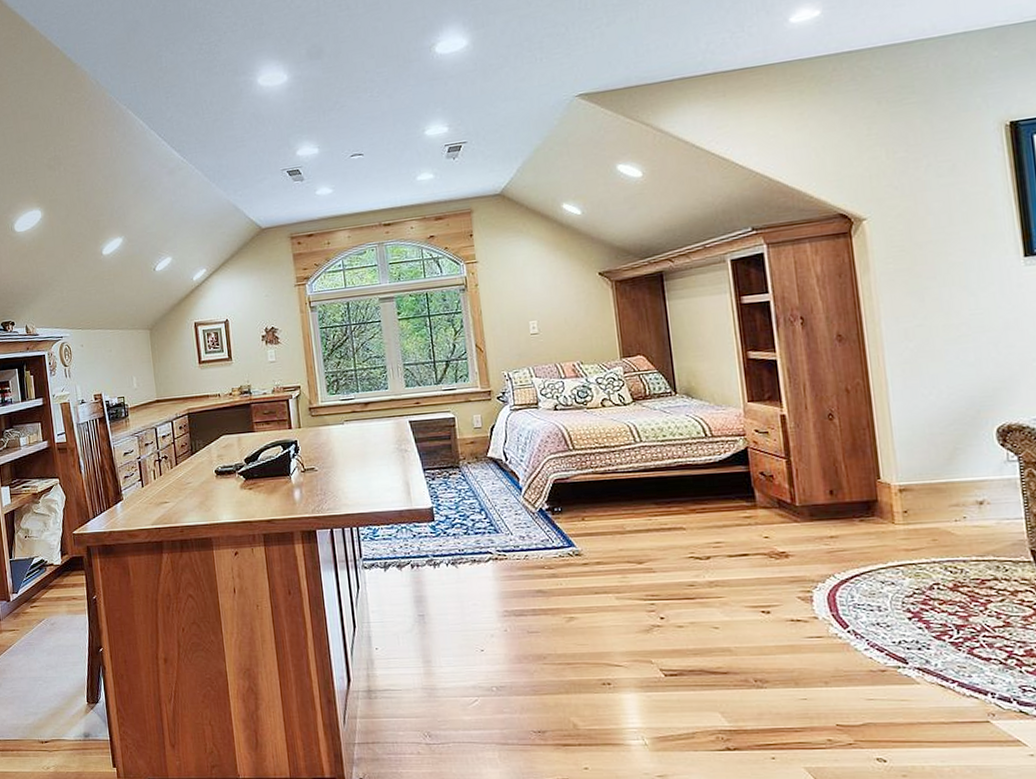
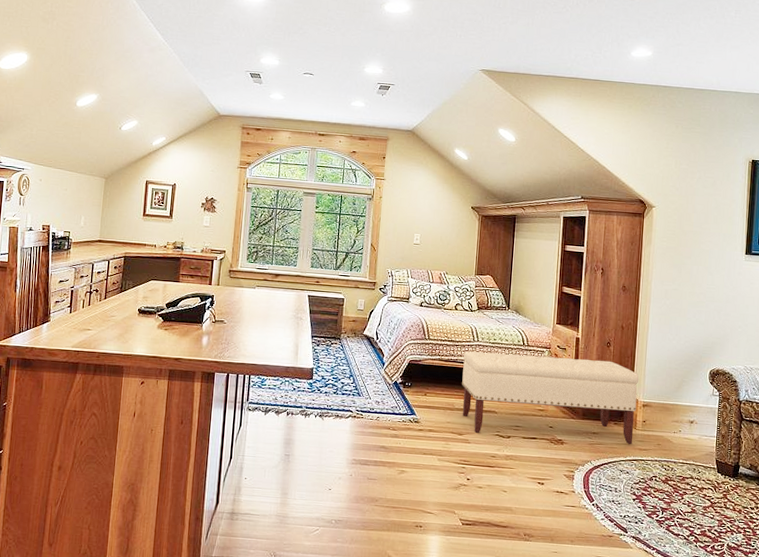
bench: none [624,438,893,558] -> present [461,351,639,445]

